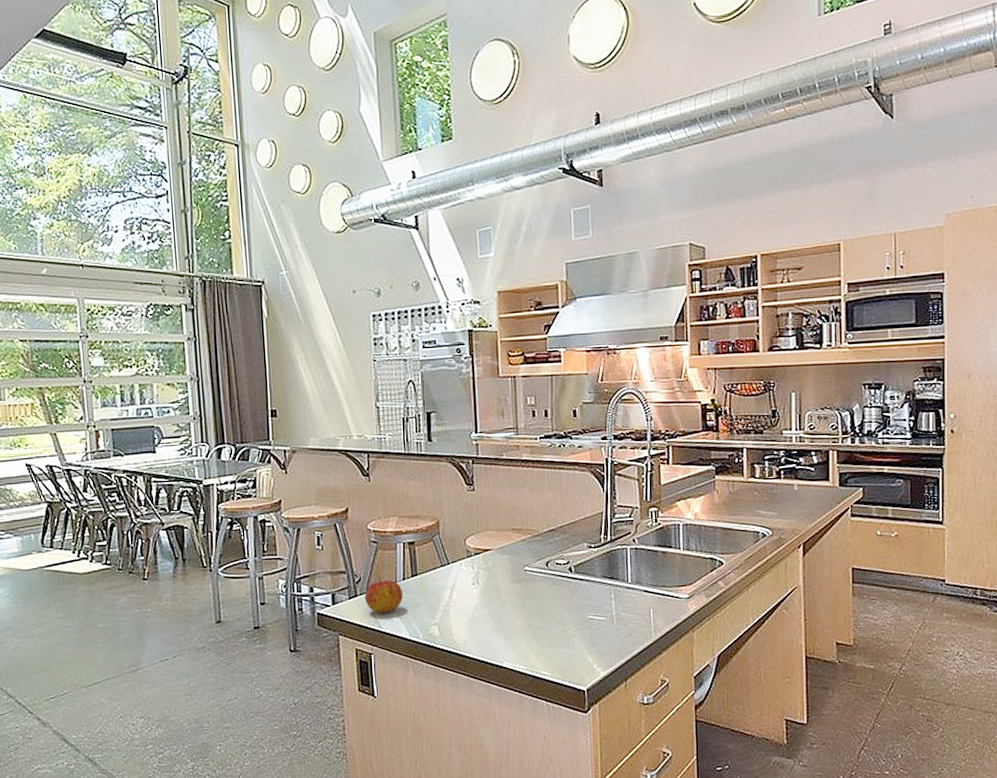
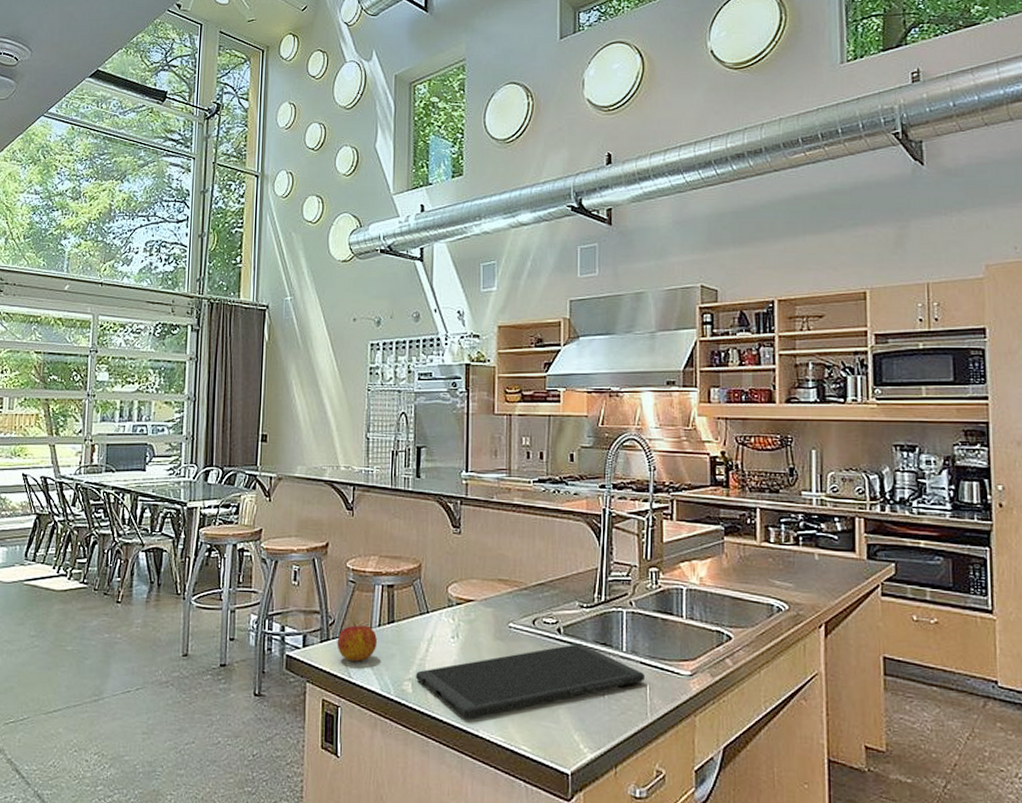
cutting board: none [442,579,648,653] -> present [416,643,645,718]

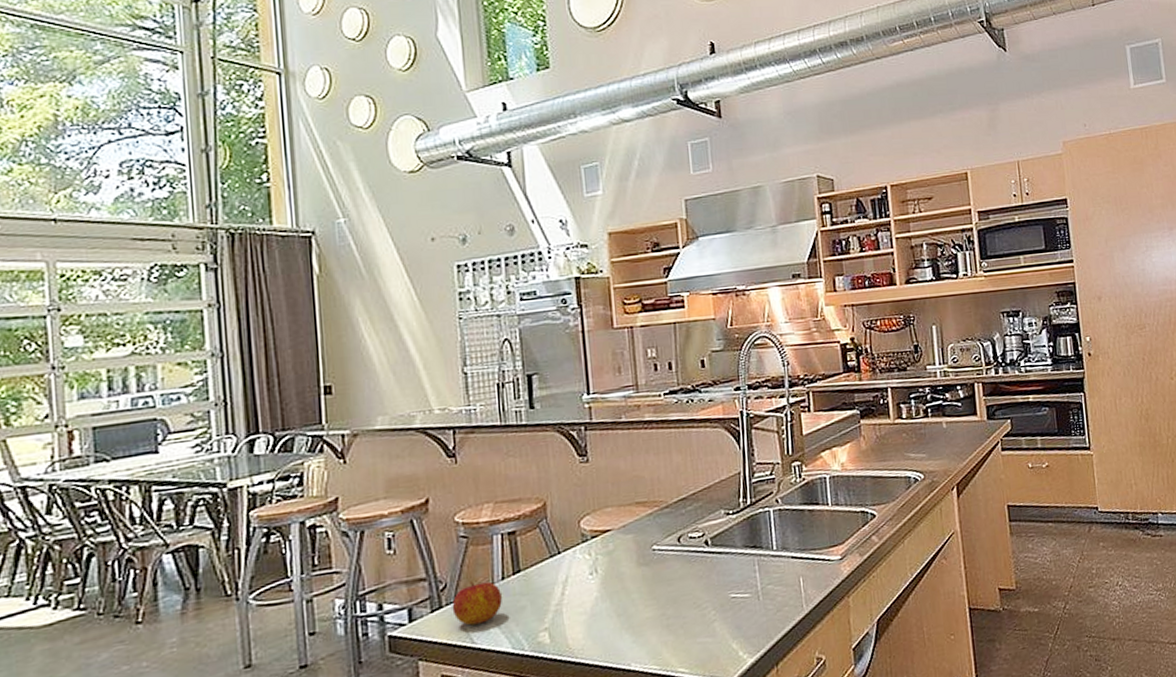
cutting board: present [416,643,645,718] -> none [553,551,797,656]

